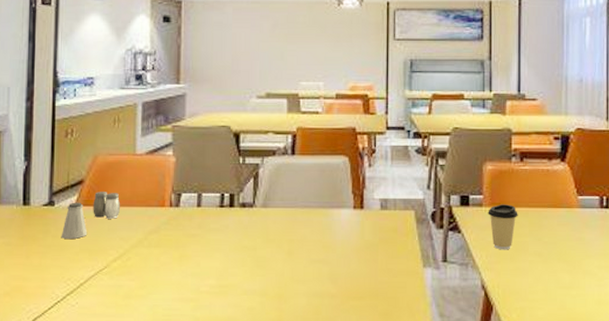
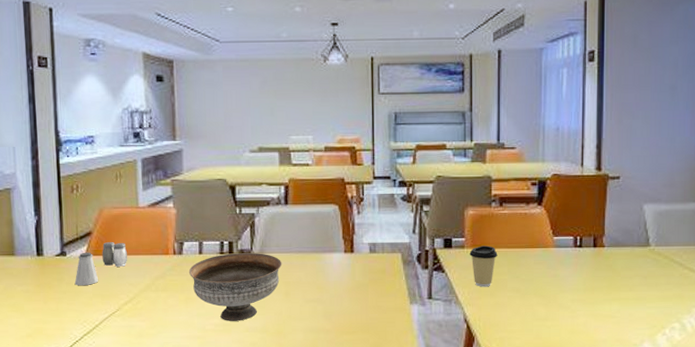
bowl: none [185,207,286,283] -> present [188,253,282,321]

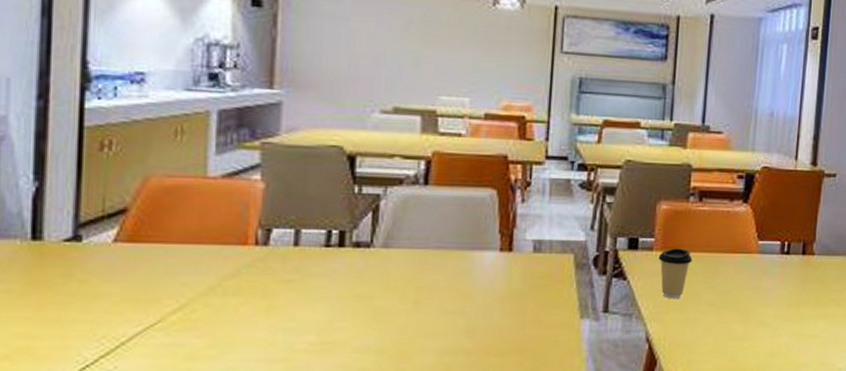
saltshaker: present [74,252,99,286] -> none [91,237,133,286]
salt and pepper shaker: present [102,242,128,267] -> none [141,224,184,260]
bowl: present [188,253,282,321] -> none [275,246,414,338]

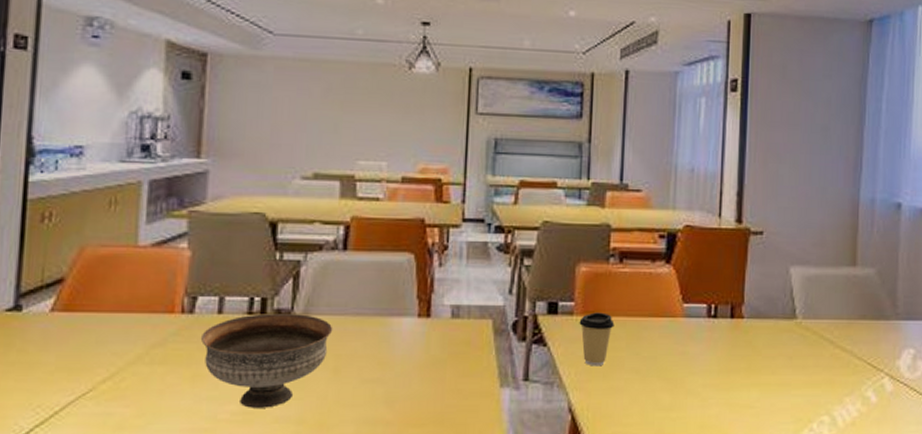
bowl: none [275,246,414,338] -> present [200,314,333,408]

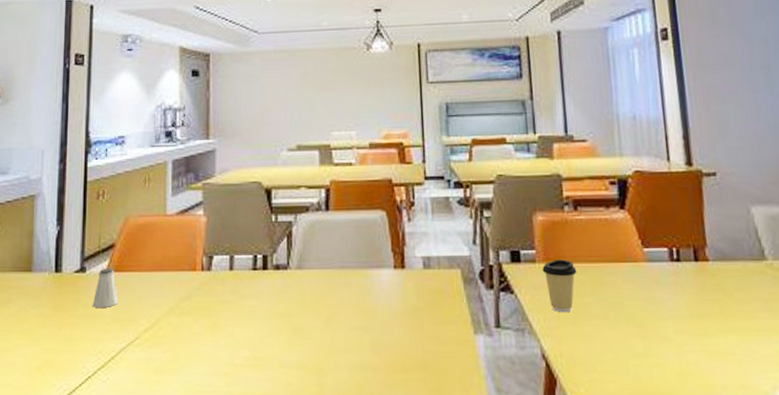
saltshaker: none [29,306,67,355] -> present [92,268,119,309]
bowl: present [200,314,333,408] -> none [217,269,323,354]

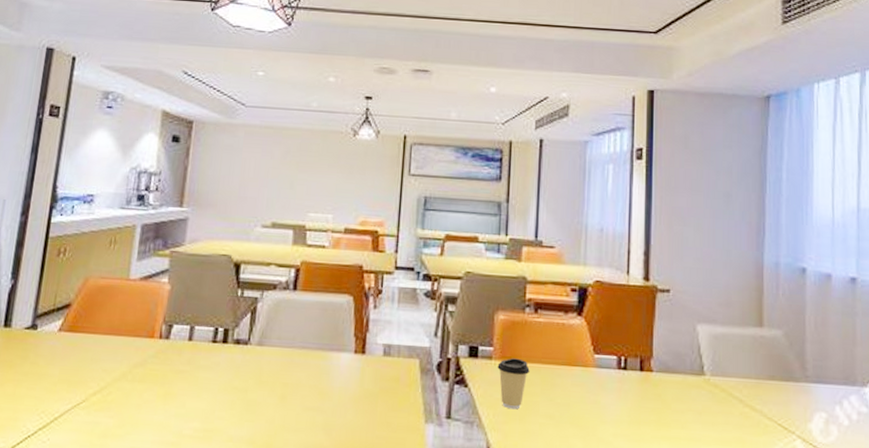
saltshaker: present [92,268,119,309] -> none [40,327,69,368]

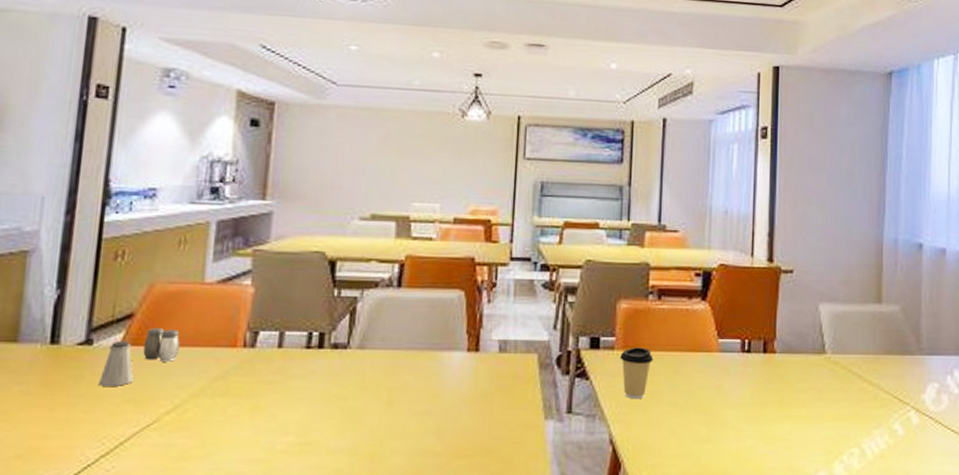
saltshaker: none [40,327,69,368] -> present [98,341,134,388]
salt and pepper shaker: none [77,317,107,348] -> present [143,328,180,362]

